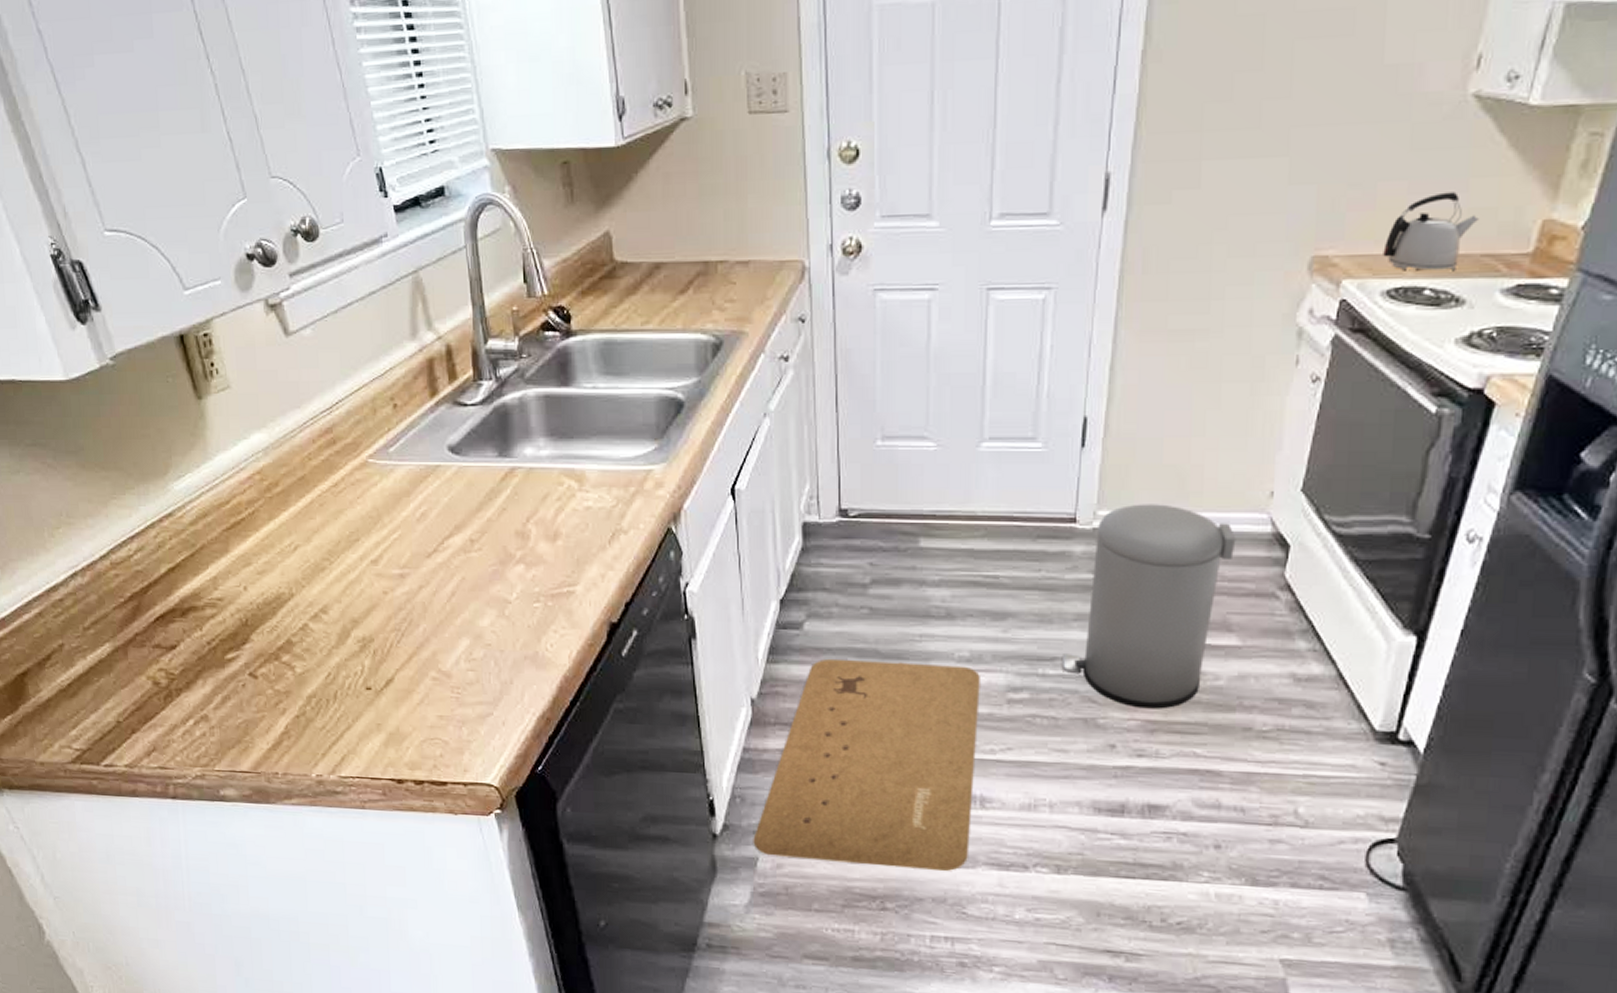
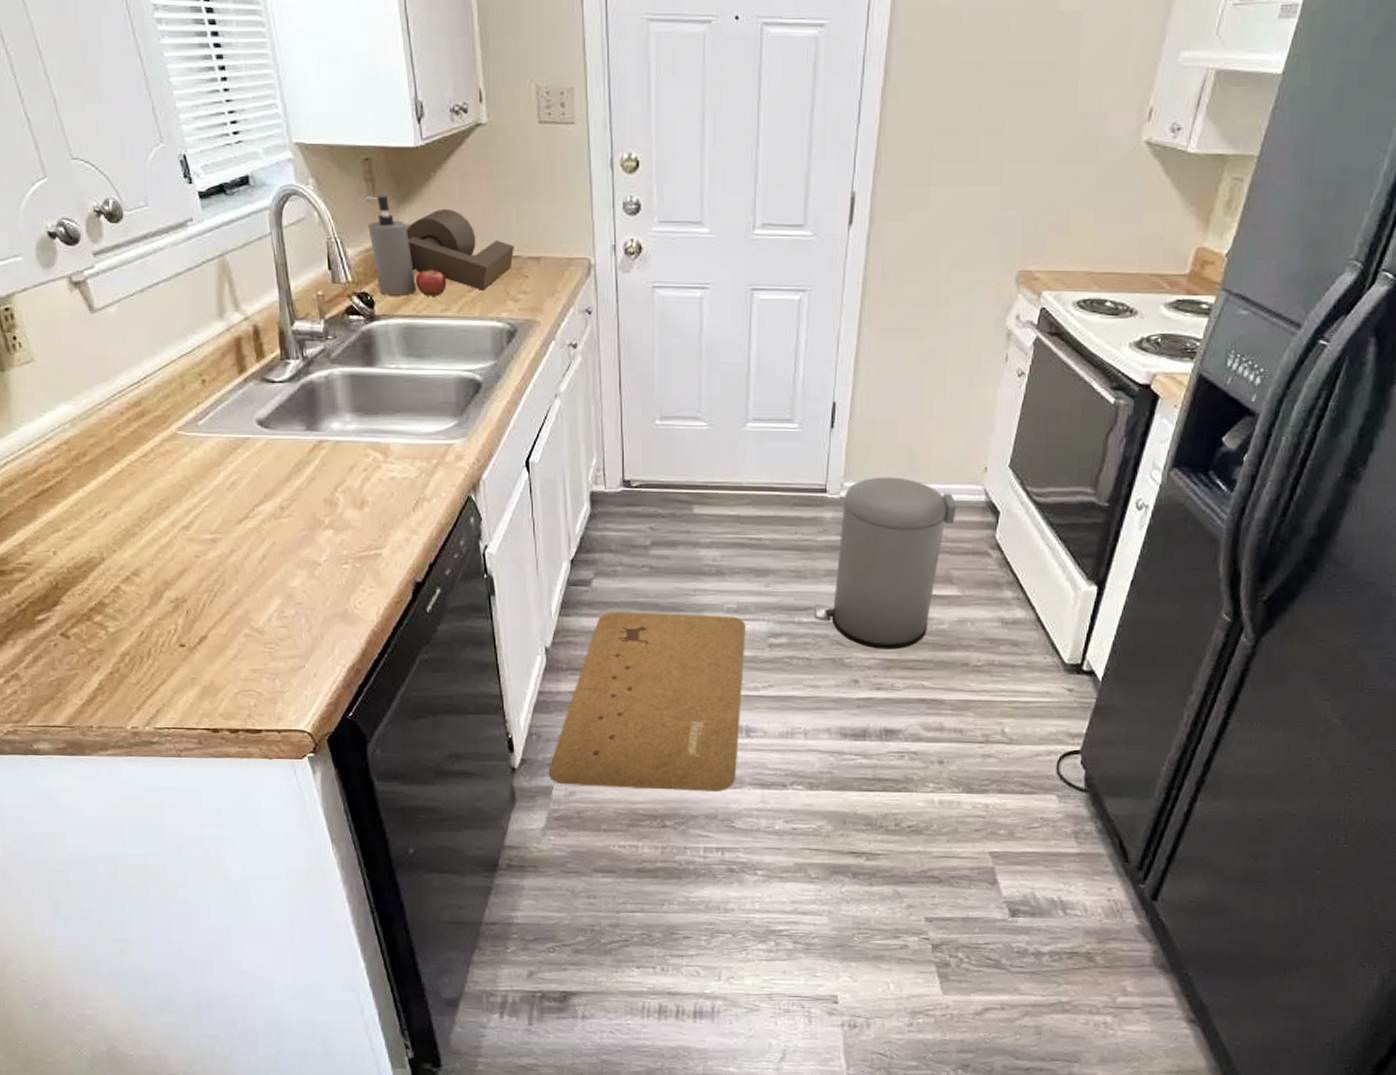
soap dispenser: none [559,200,615,309] -> present [361,195,416,296]
paper towel holder: none [605,212,721,300] -> present [406,208,514,291]
fruit: none [615,276,648,308] -> present [416,267,447,296]
kettle: present [1383,192,1479,272] -> none [1074,221,1148,288]

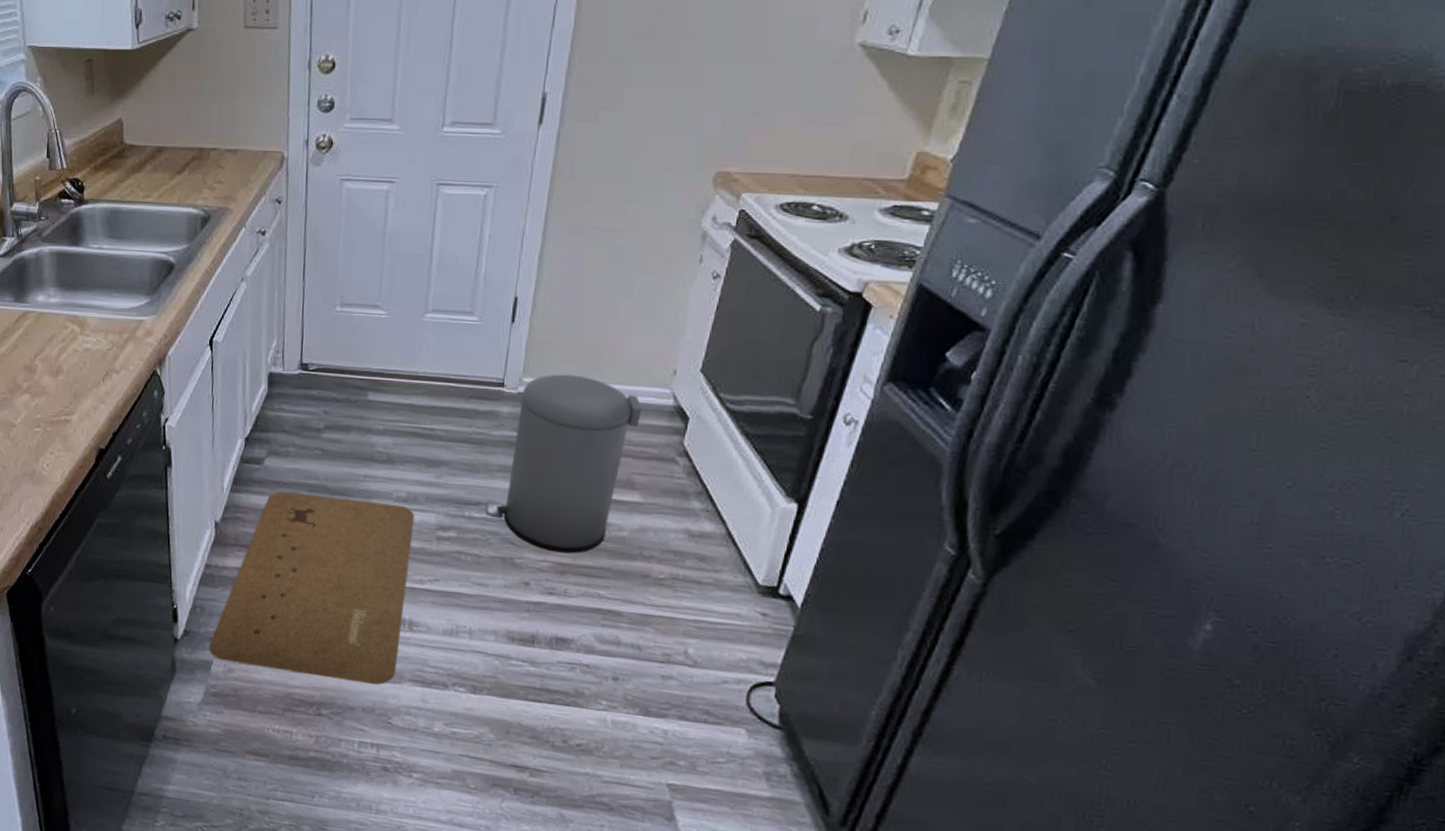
soap dispenser: present [361,195,416,296] -> none [81,92,123,183]
paper towel holder: present [406,208,514,291] -> none [117,104,214,179]
fruit: present [416,267,447,296] -> none [122,157,150,183]

